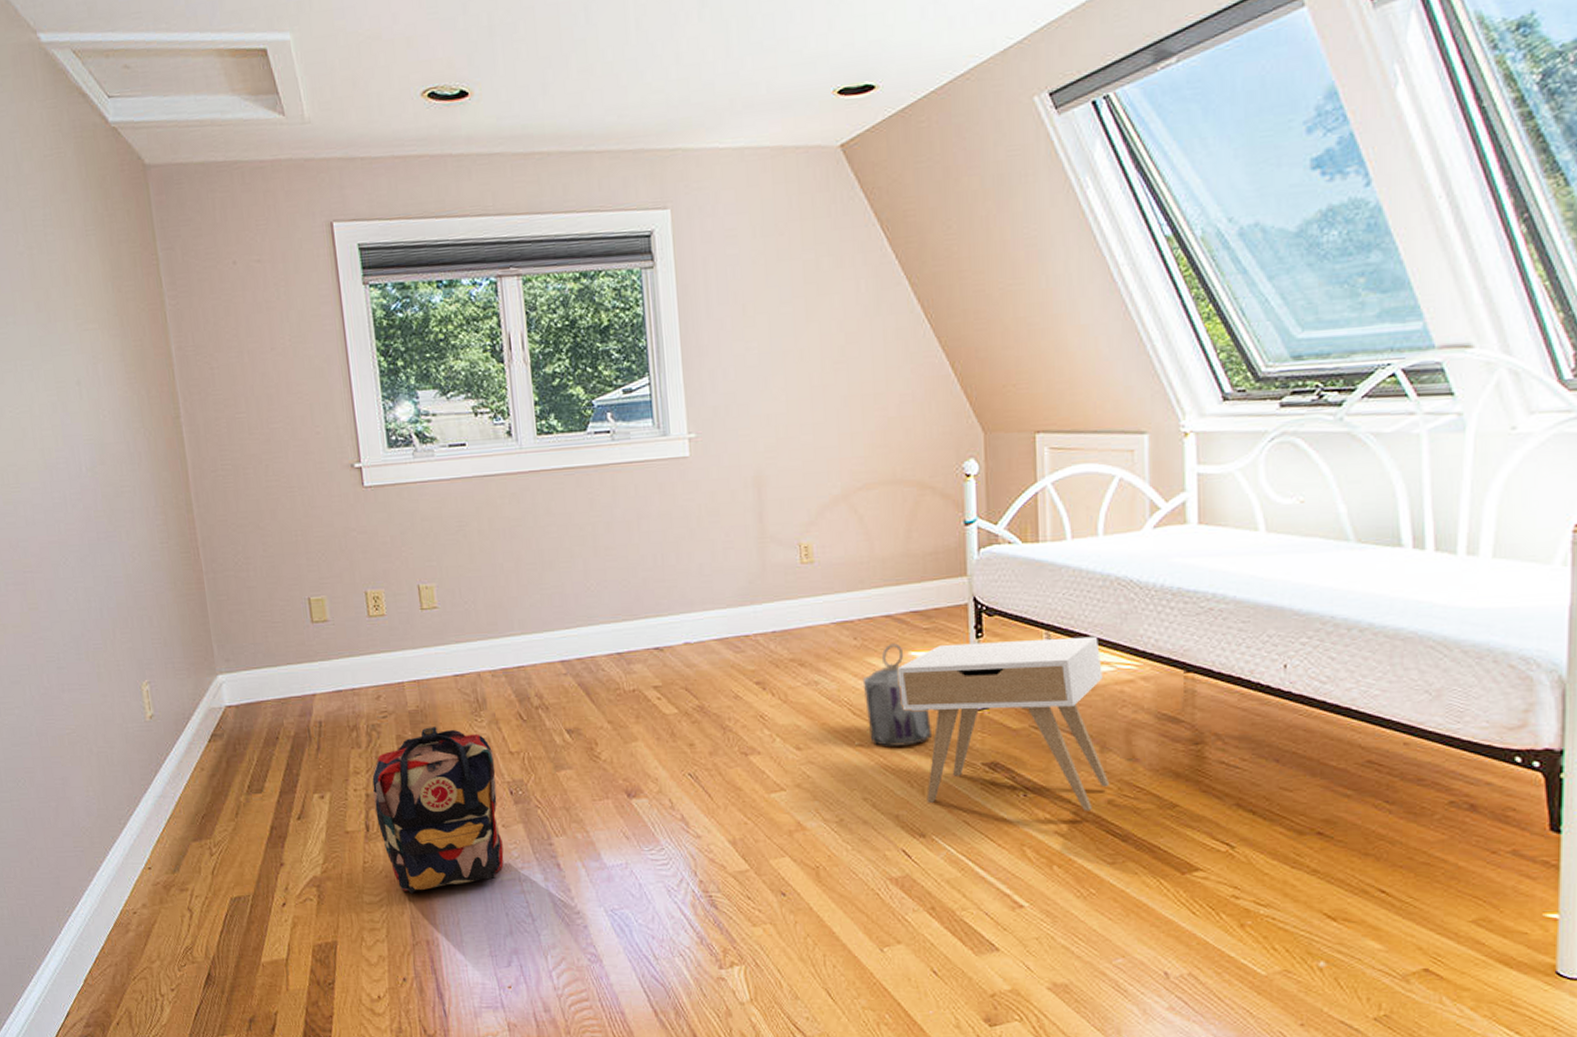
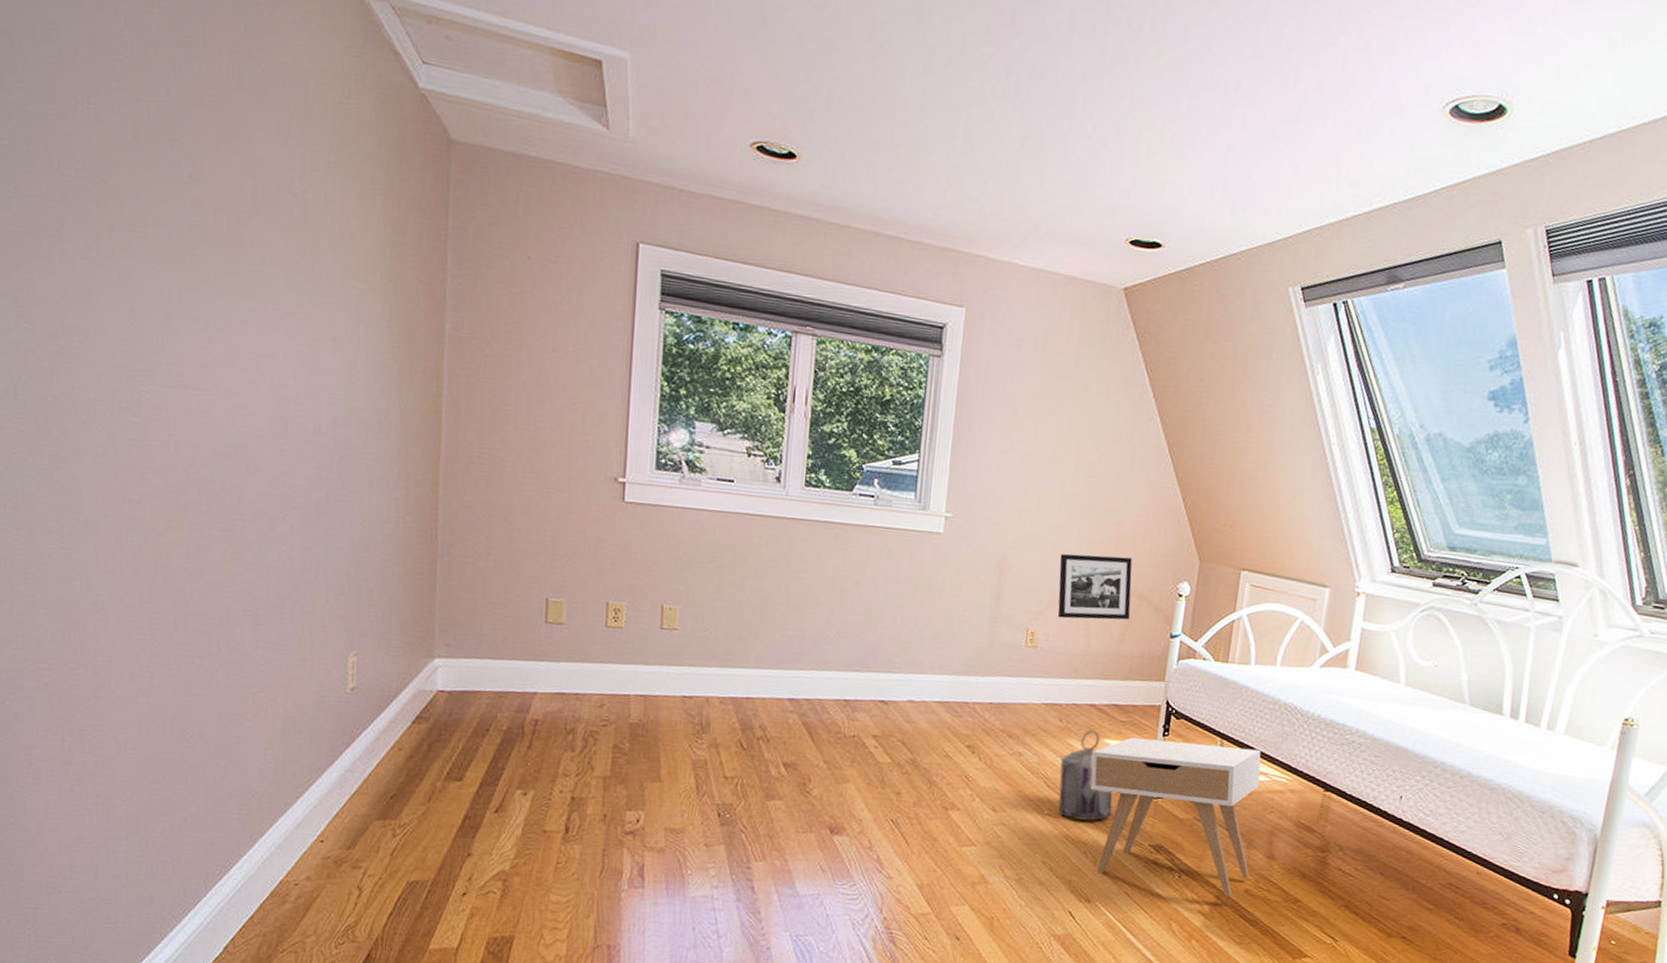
backpack: present [372,727,504,894] -> none [578,741,709,899]
picture frame: none [822,444,914,525] -> present [1058,554,1133,620]

